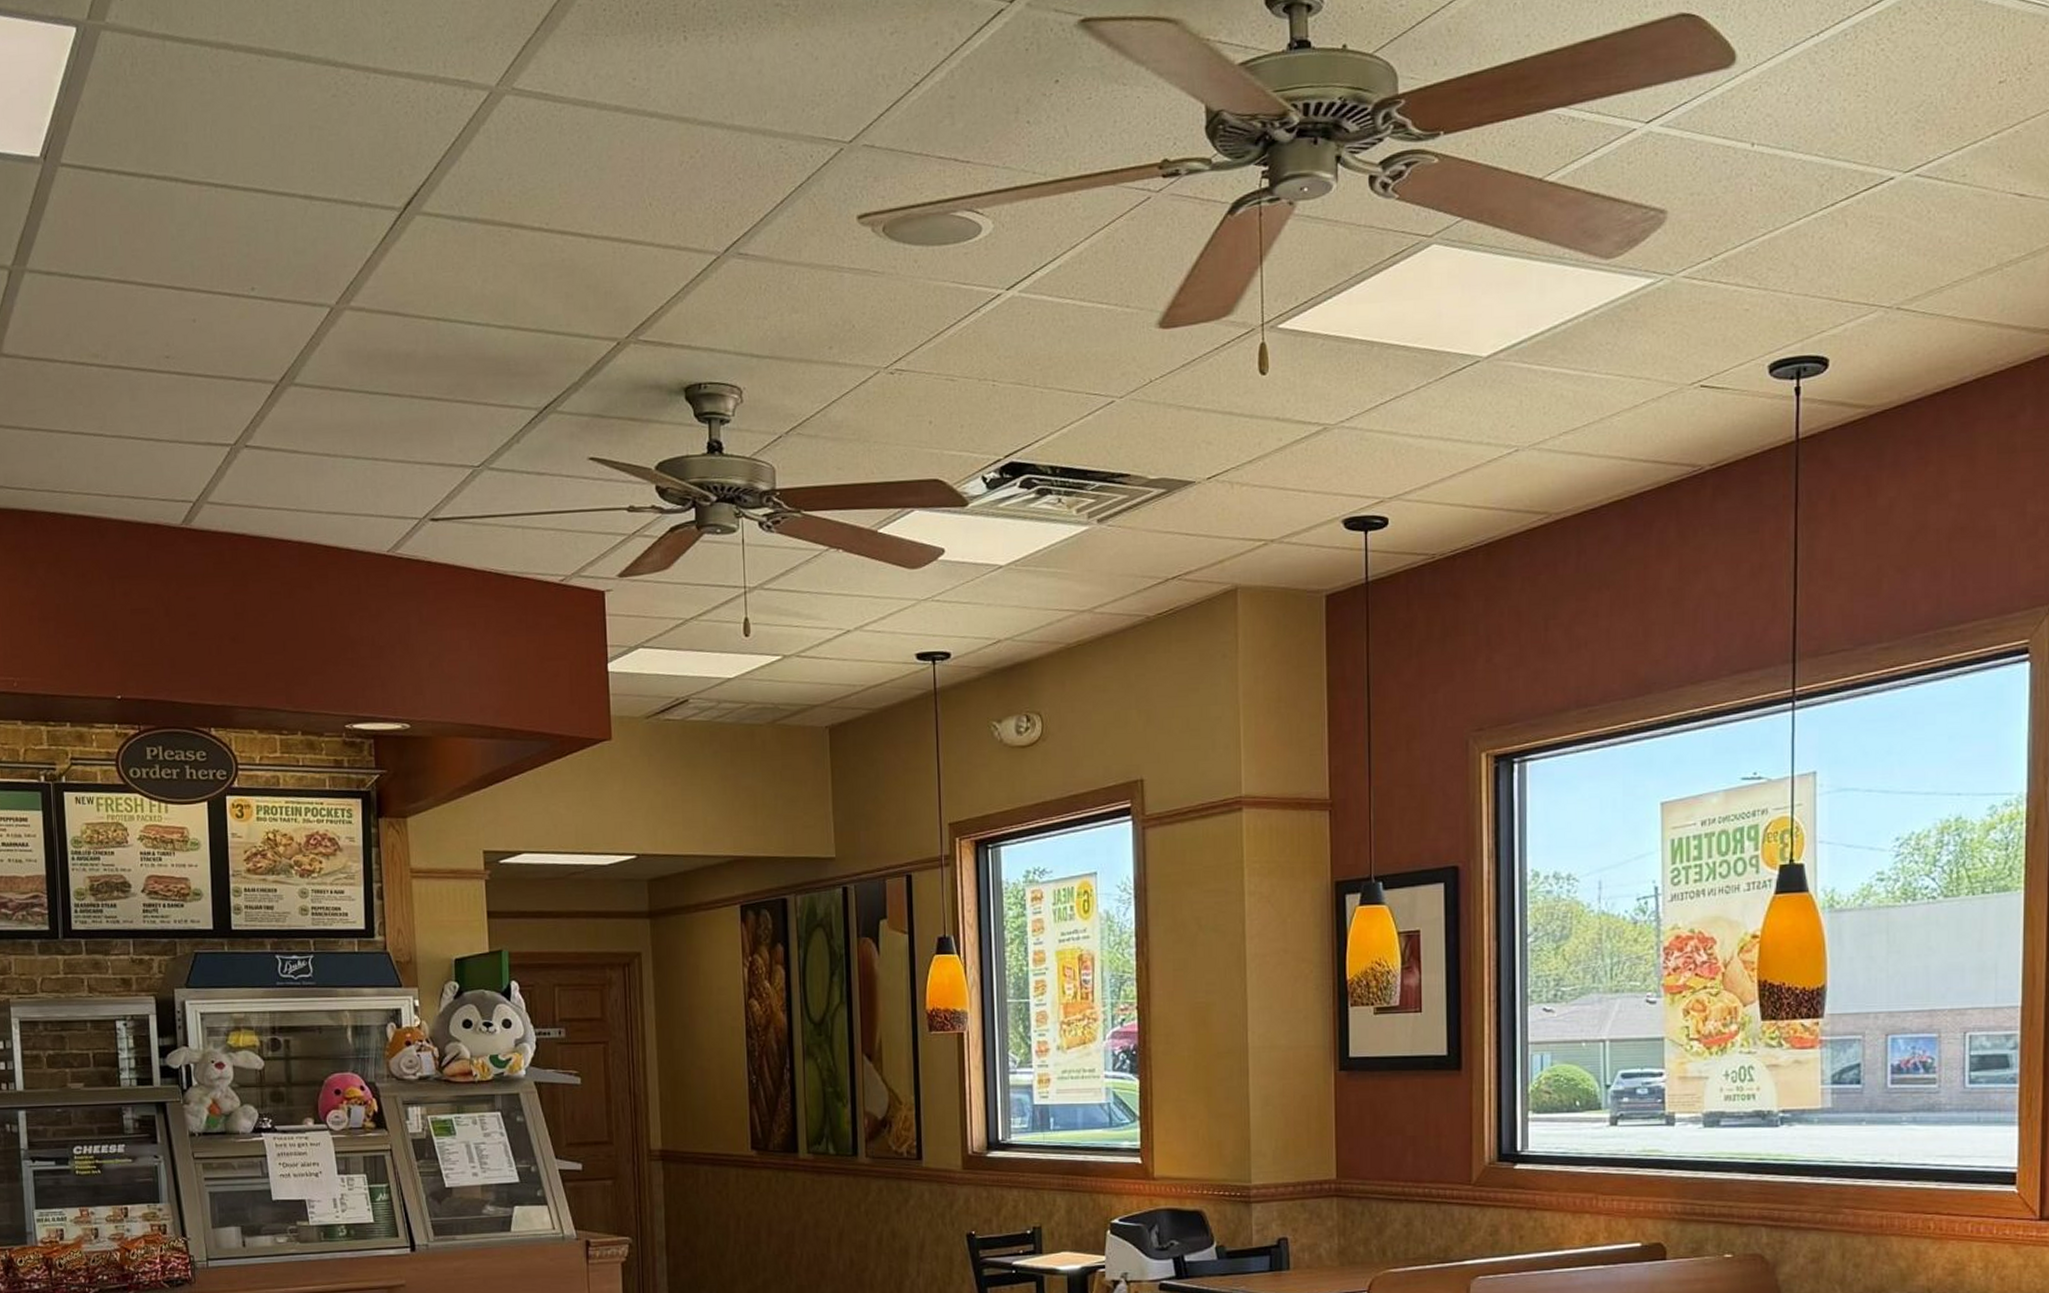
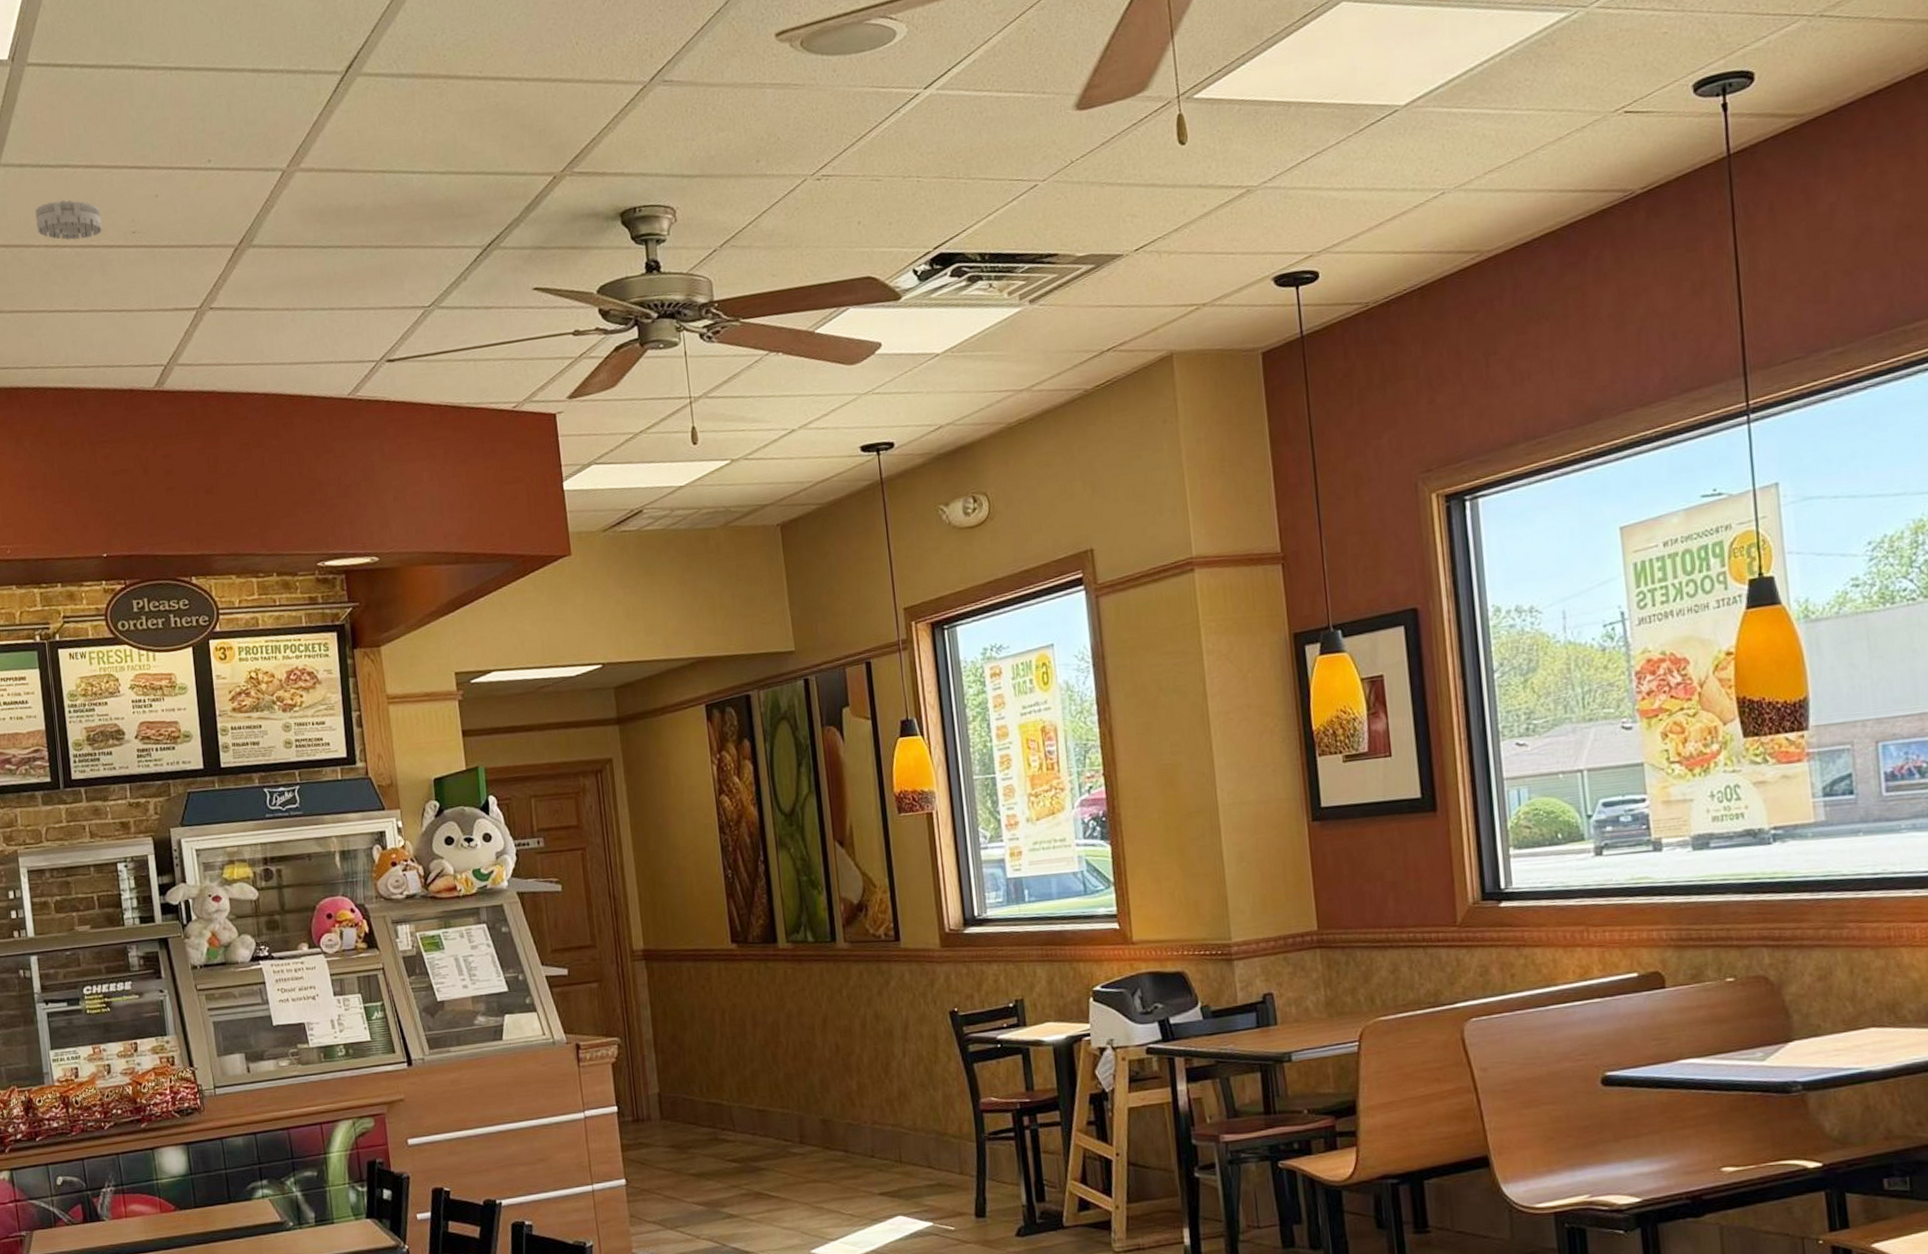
smoke detector: none [61,314,134,359] -> present [34,199,103,240]

